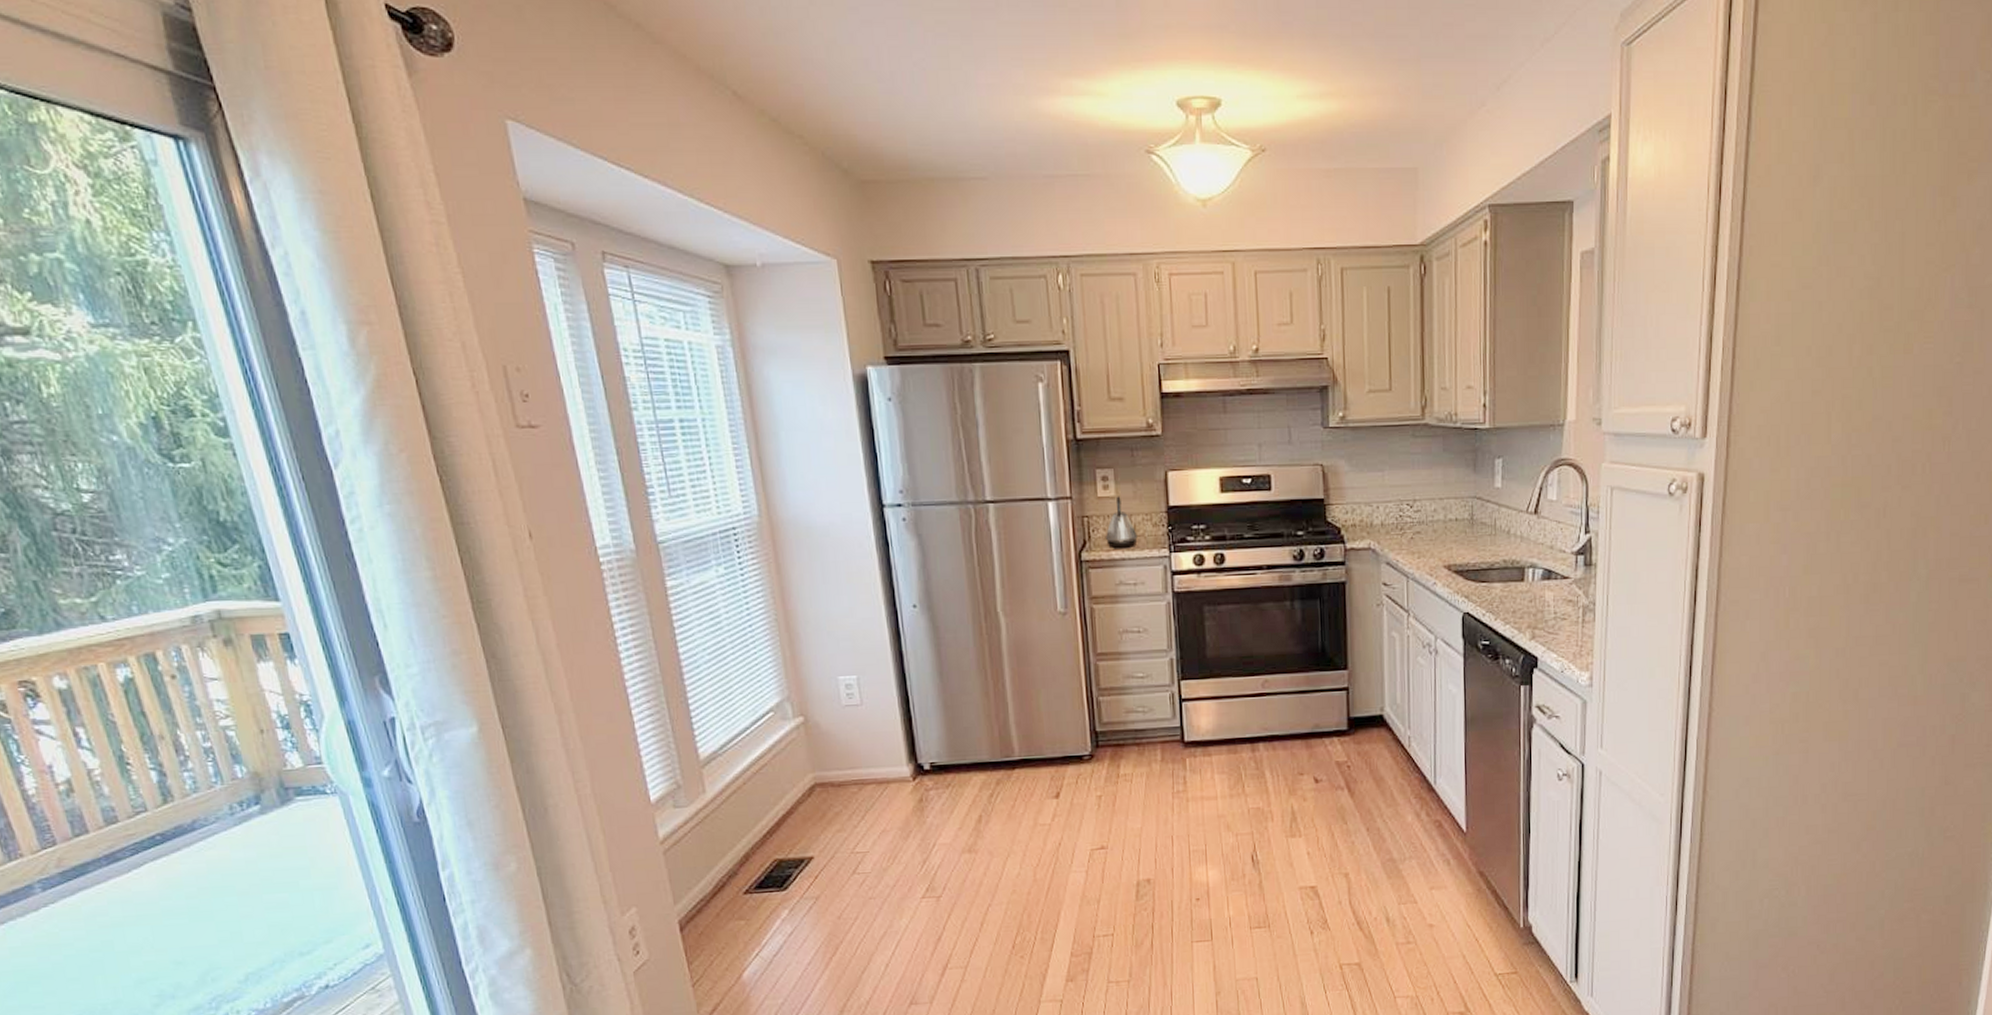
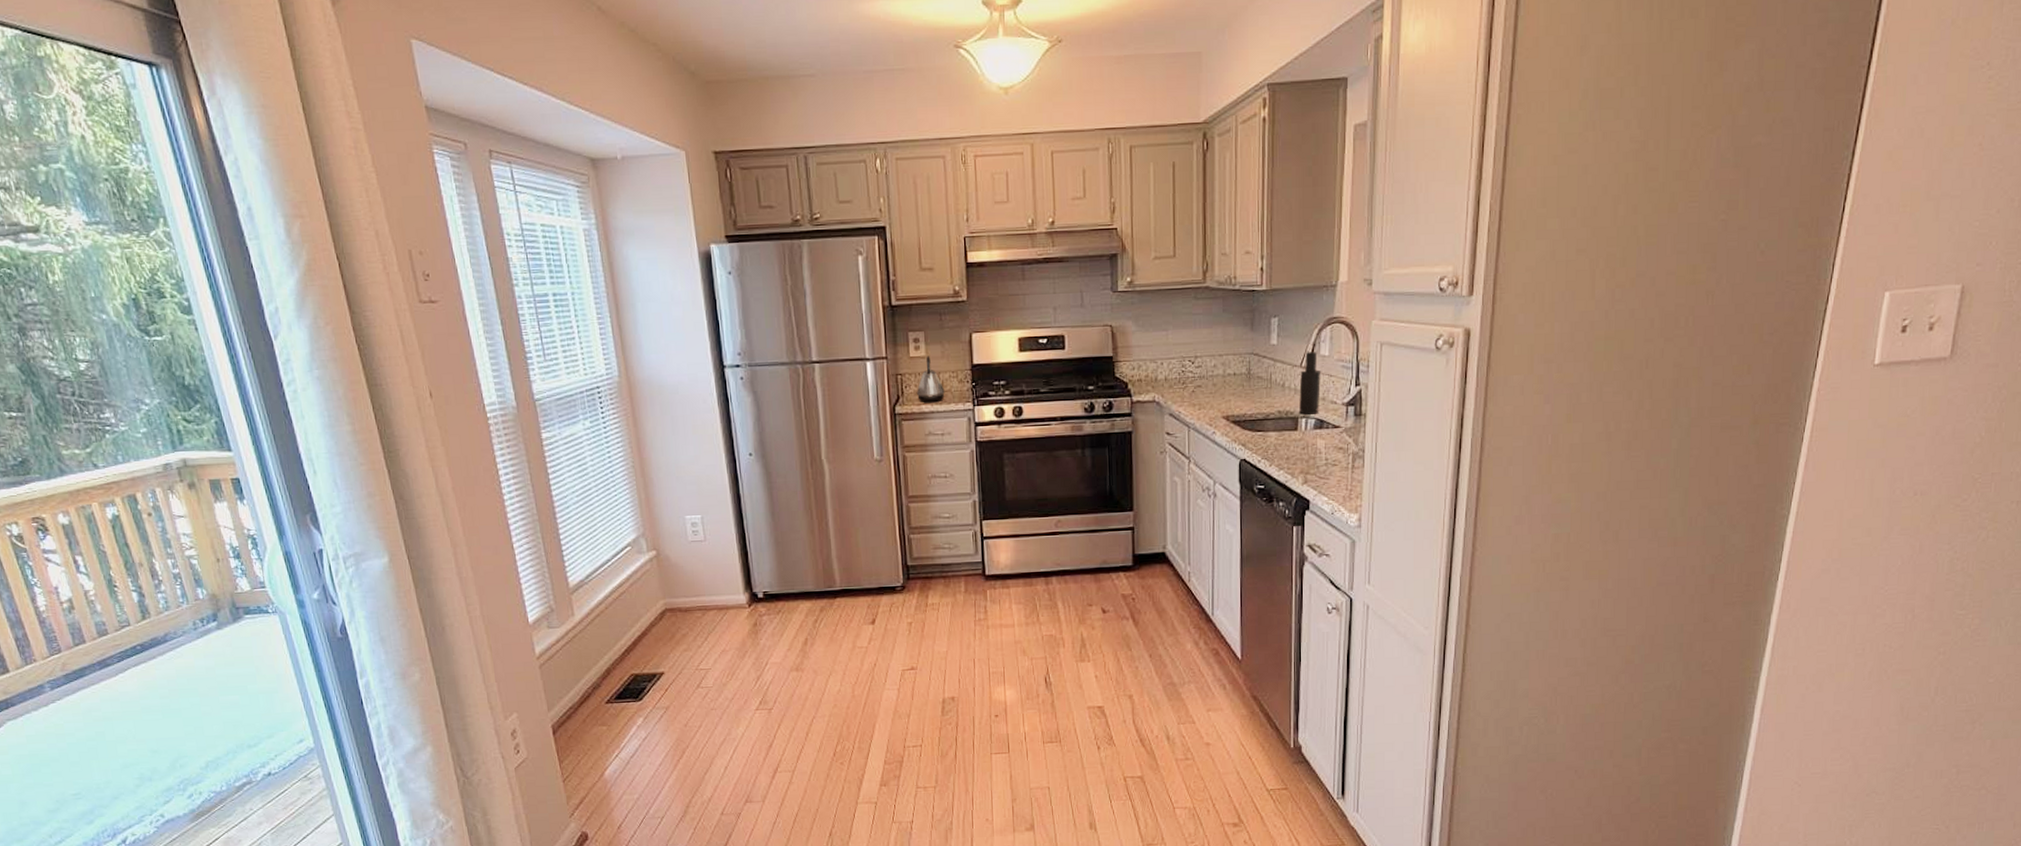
soap dispenser: none [1526,496,1548,564] -> present [1299,352,1320,415]

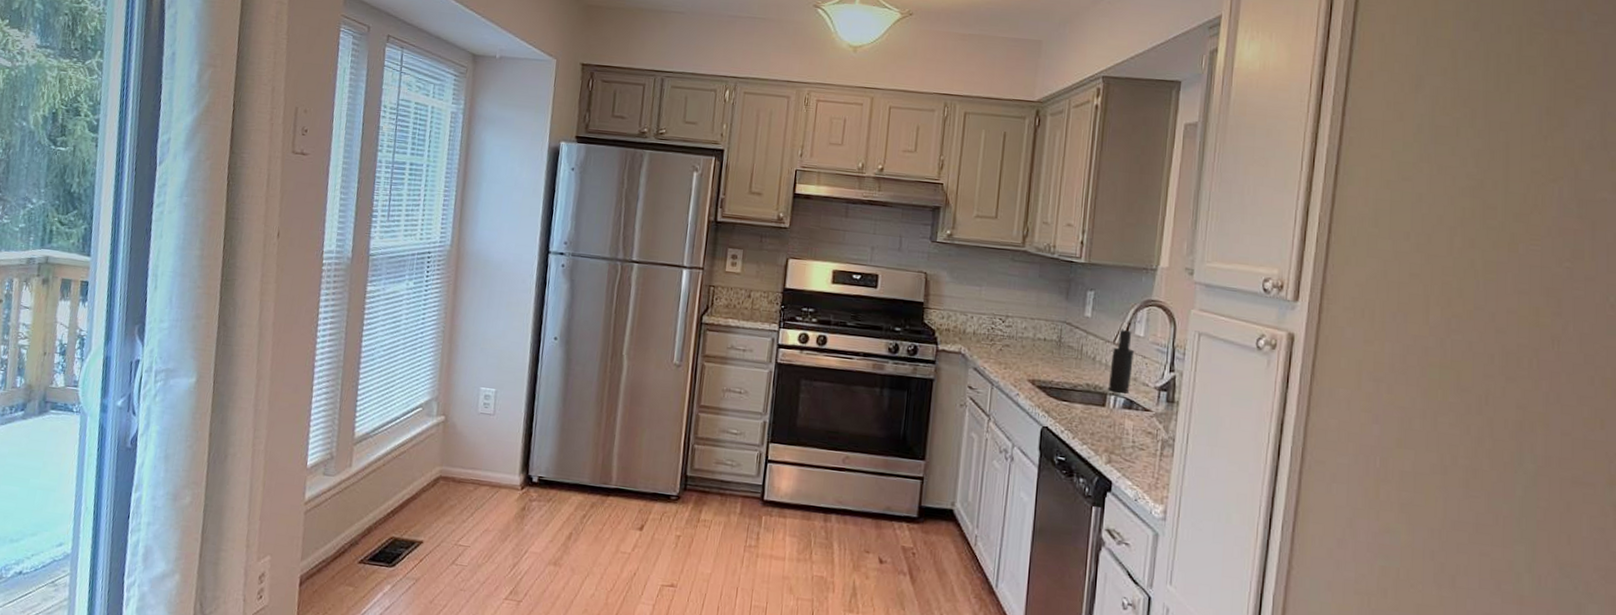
kettle: present [916,356,945,403] -> none [725,273,754,319]

